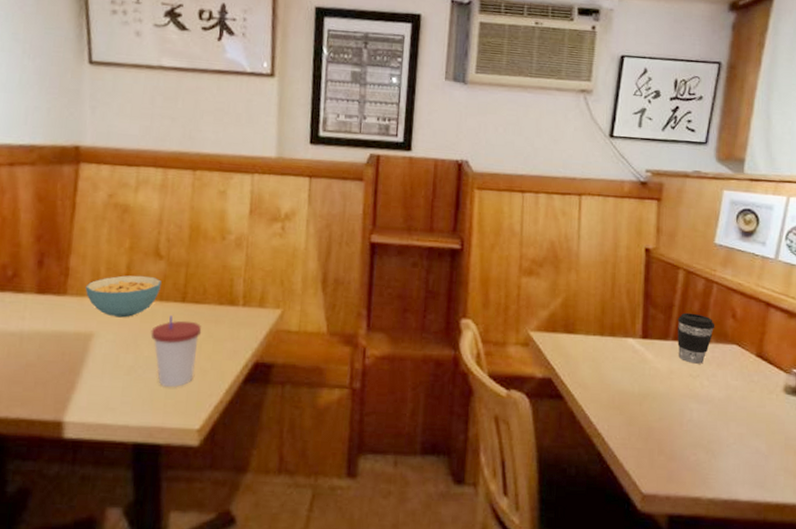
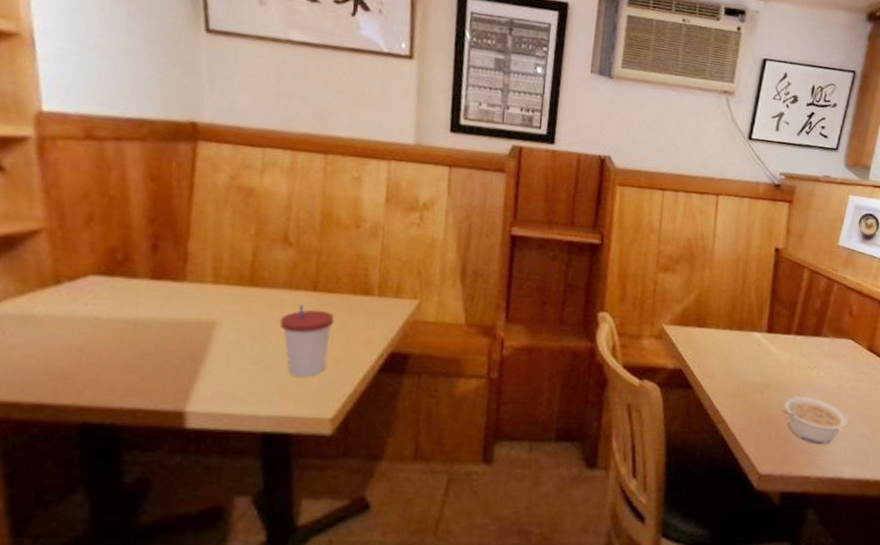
cereal bowl: present [85,275,162,318] -> none [206,262,291,306]
legume: none [663,407,740,461] -> present [782,396,848,444]
coffee cup: present [677,312,715,364] -> none [798,309,834,357]

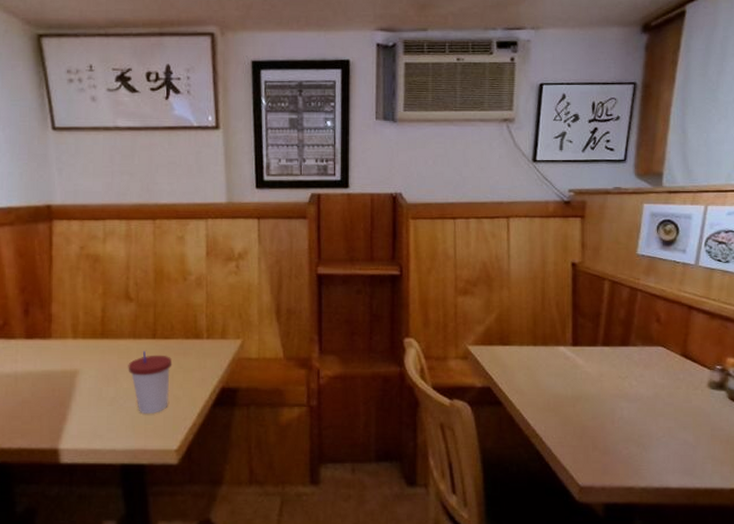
legume: present [782,396,848,444] -> none [596,407,669,453]

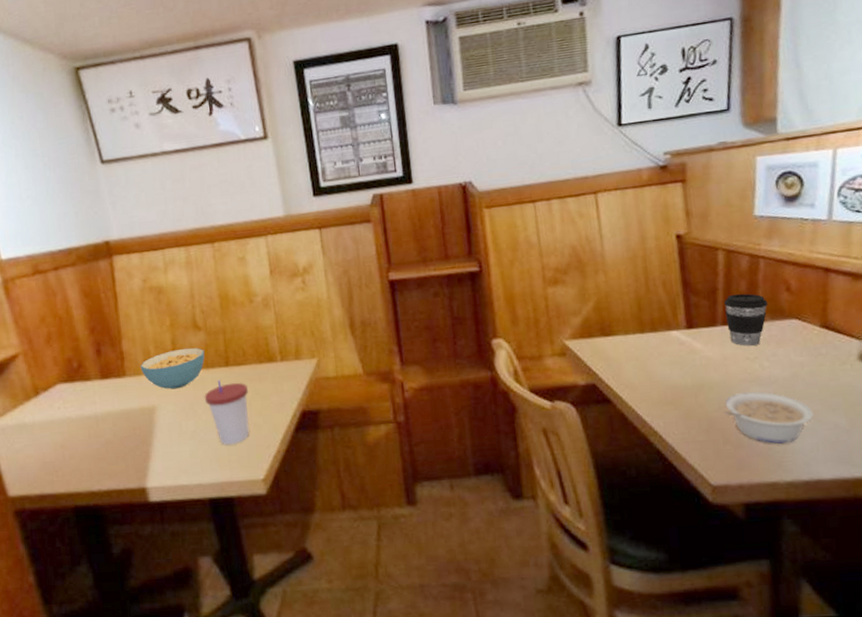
cereal bowl: none [67,317,133,356] -> present [140,348,205,390]
legume: none [596,407,669,453] -> present [724,391,814,444]
coffee cup: none [605,320,641,366] -> present [723,293,769,346]

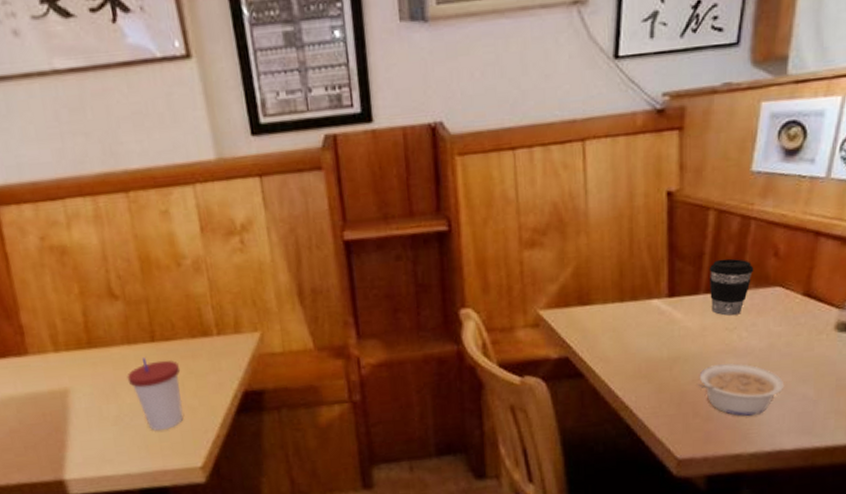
cereal bowl: present [140,348,205,390] -> none [45,320,126,369]

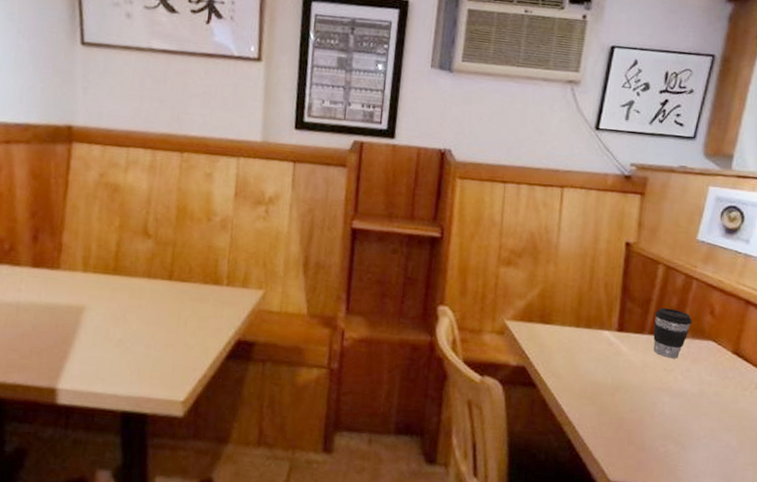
cup: present [127,358,184,432] -> none [138,292,187,362]
legume: present [697,363,785,416] -> none [635,399,711,454]

